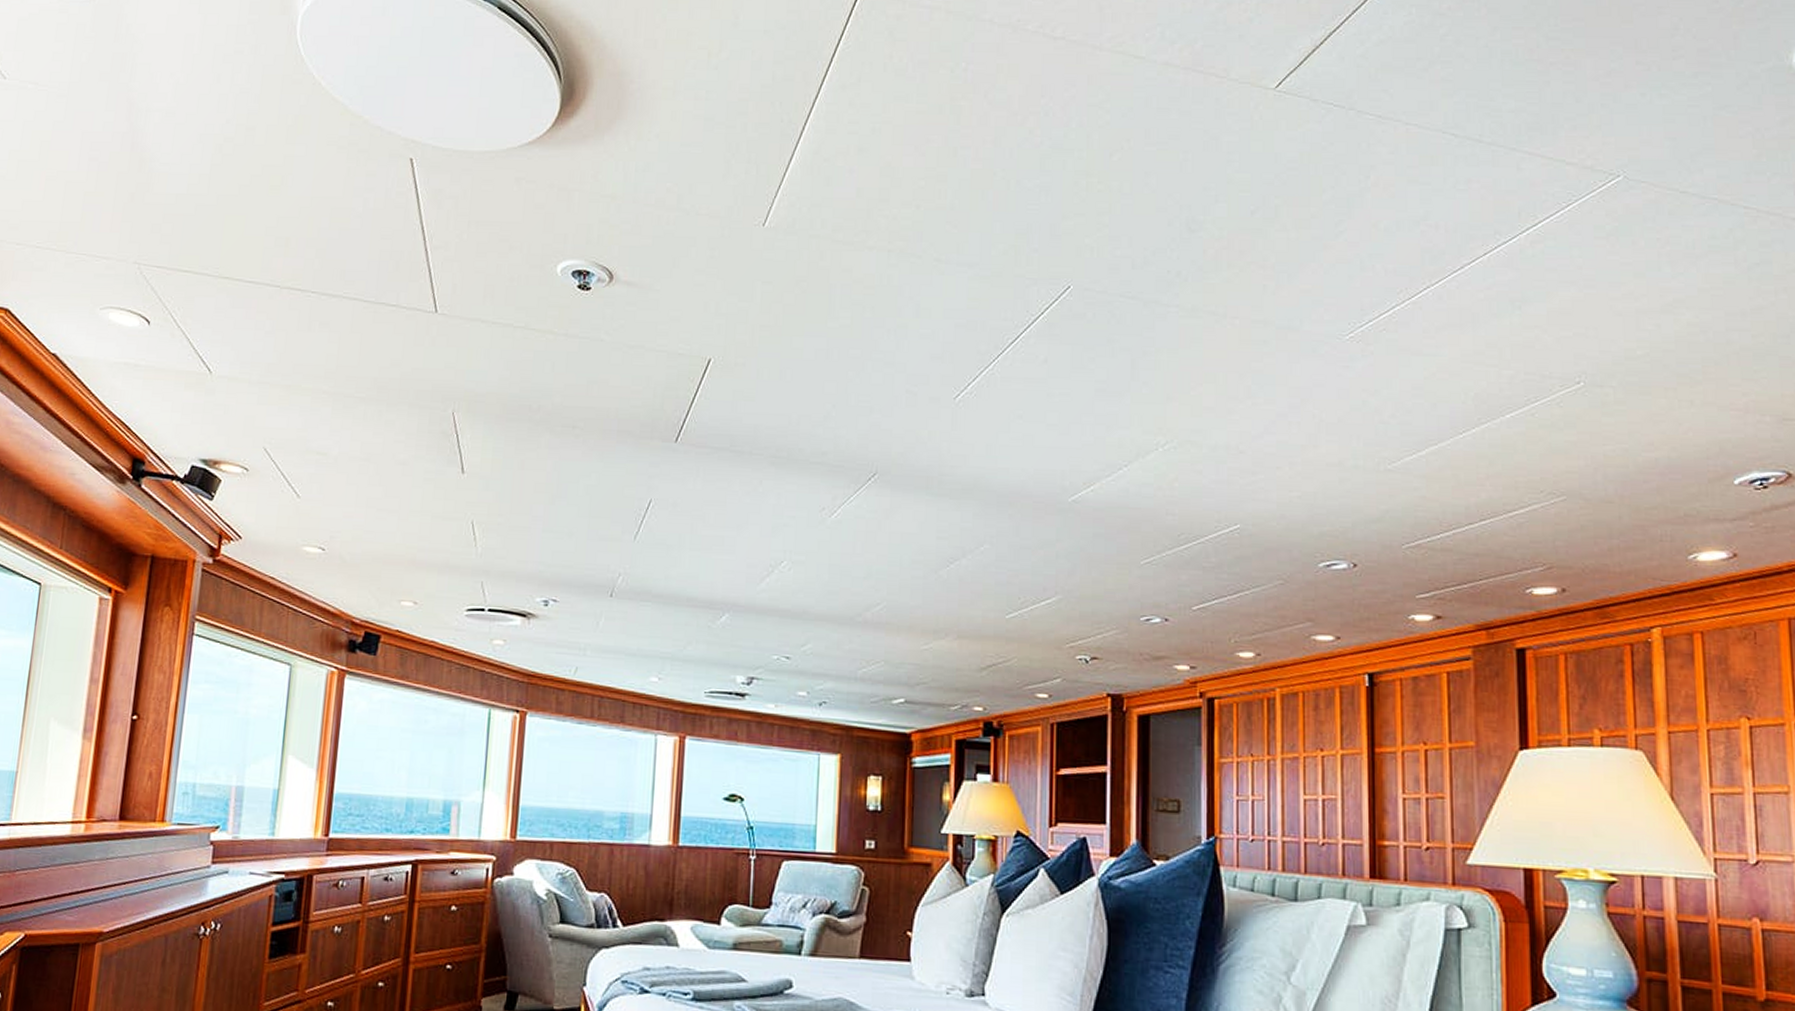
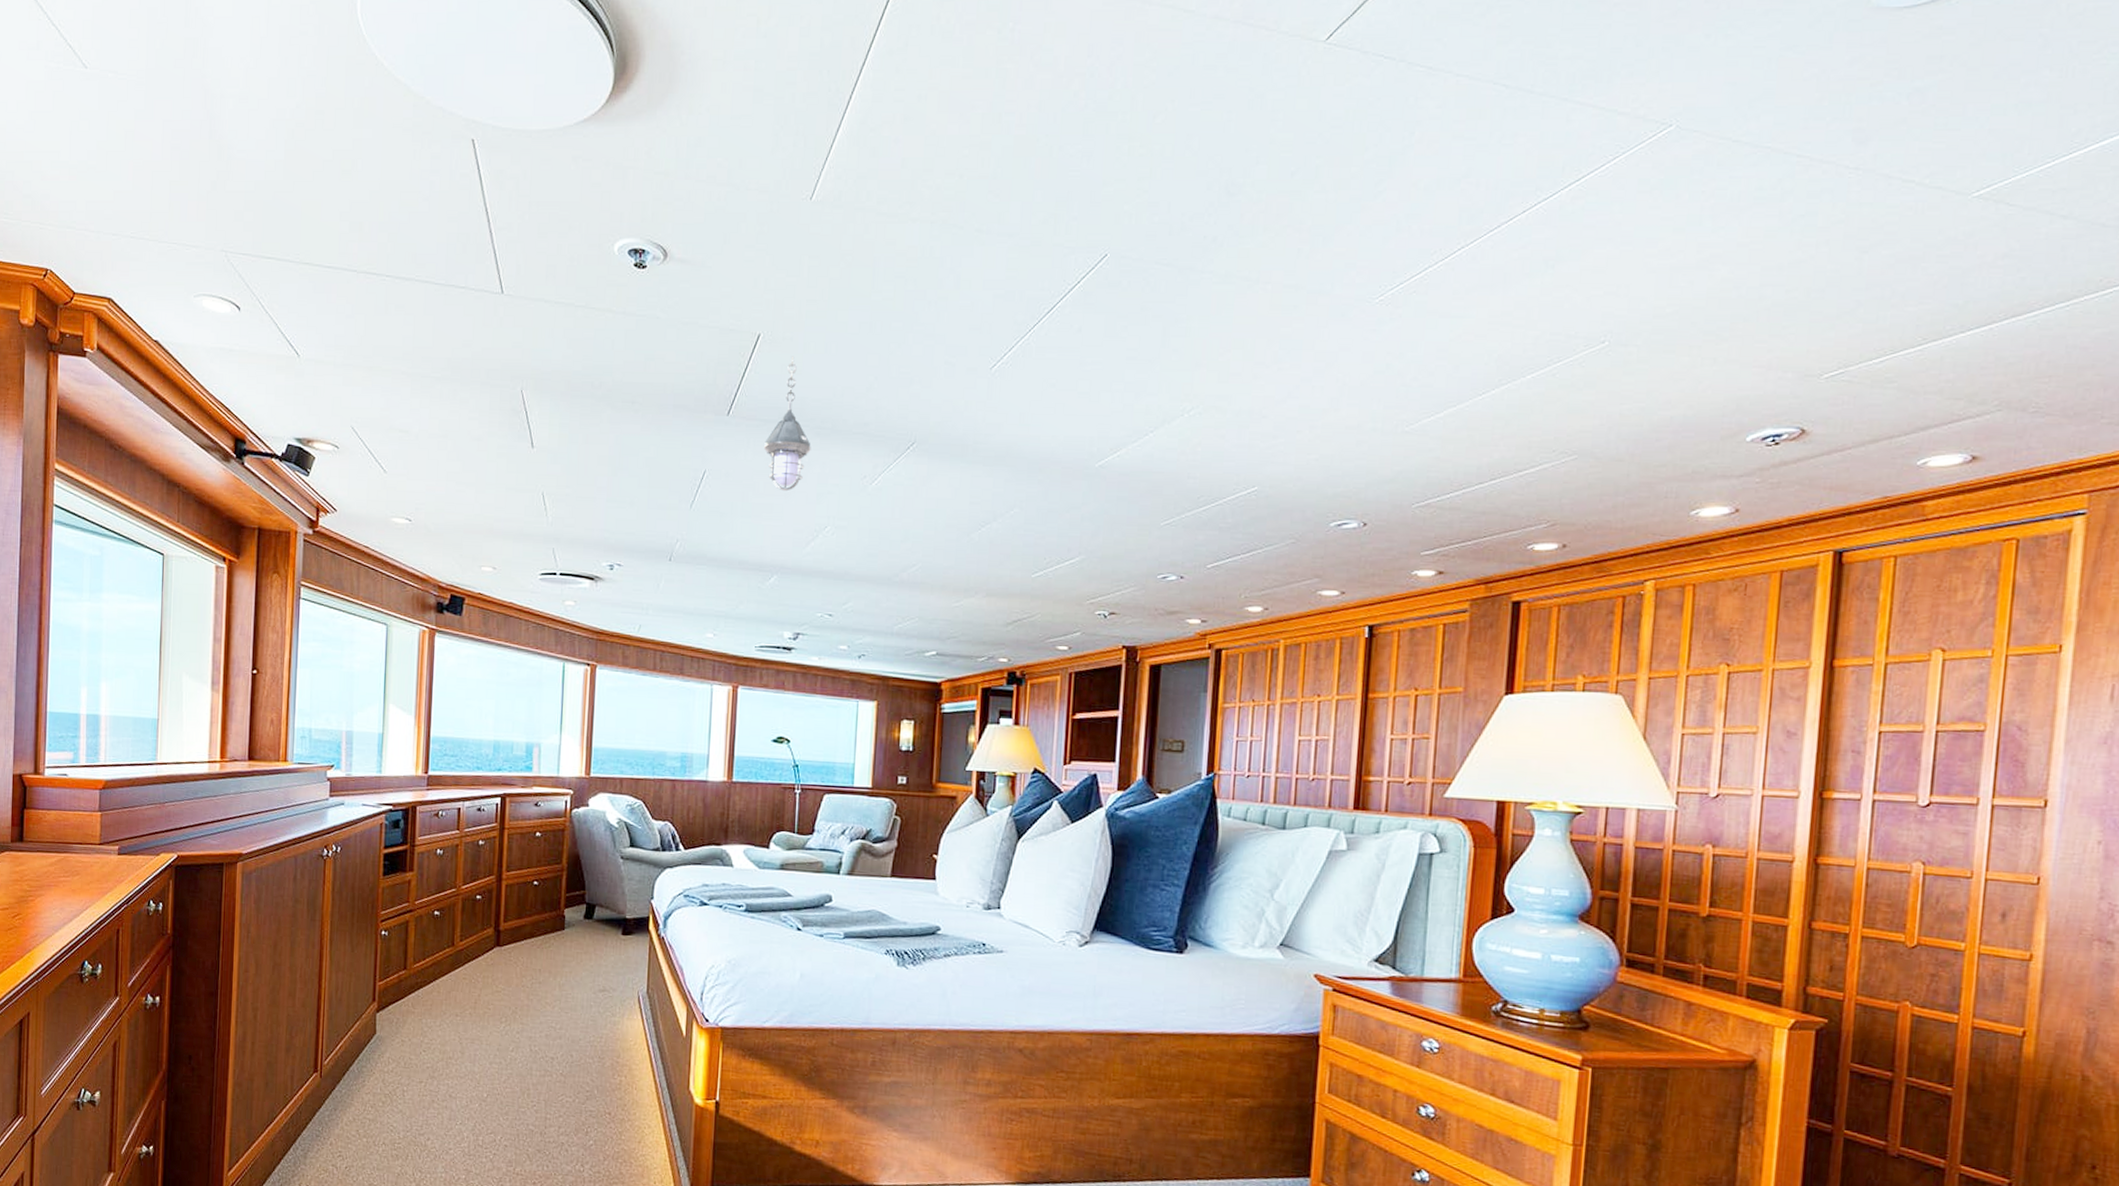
hanging lantern: none [714,382,766,523] -> present [763,356,811,492]

